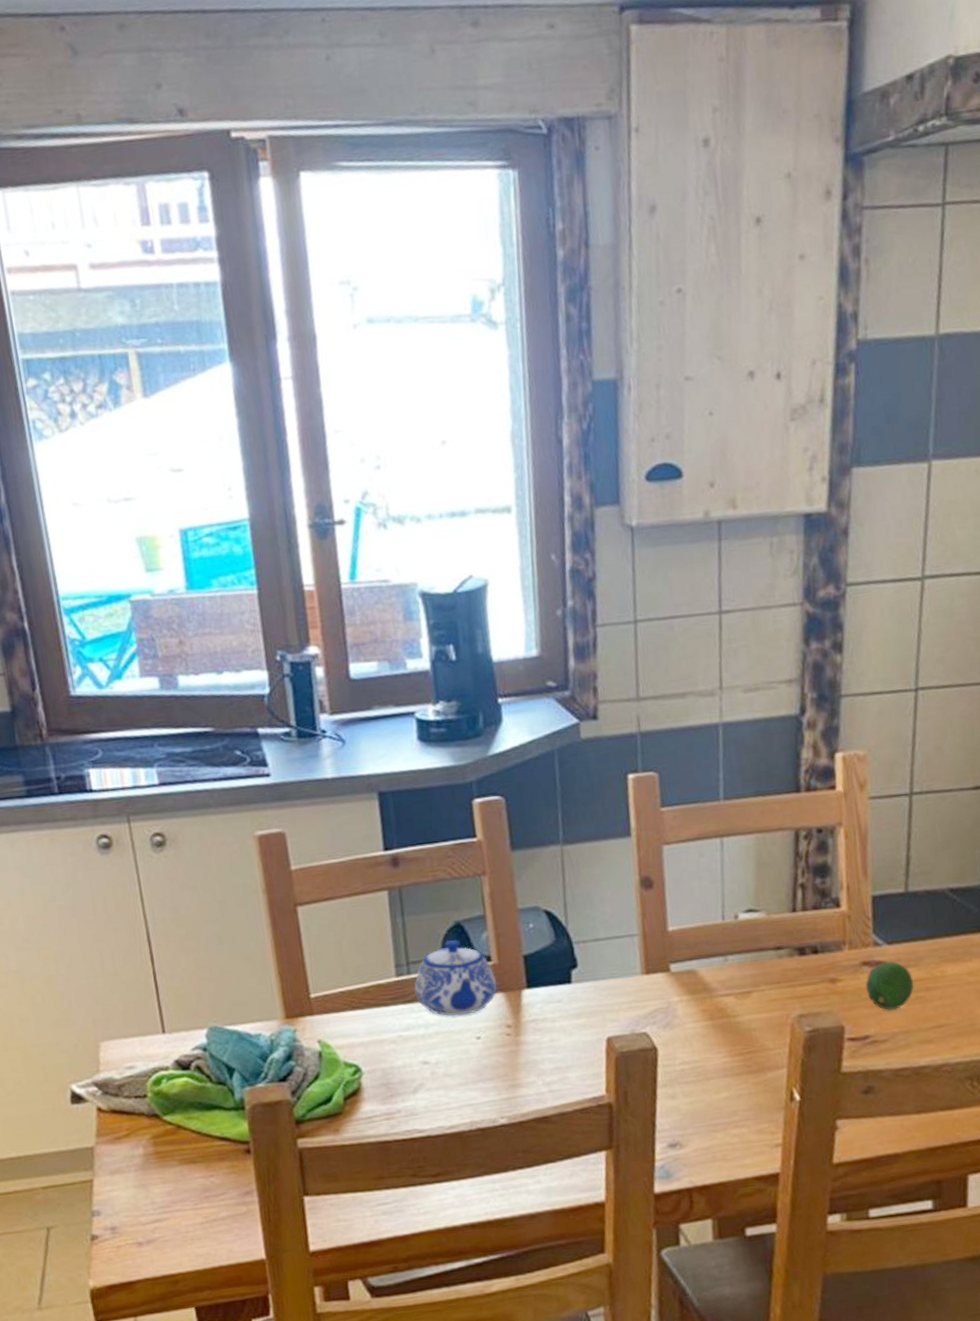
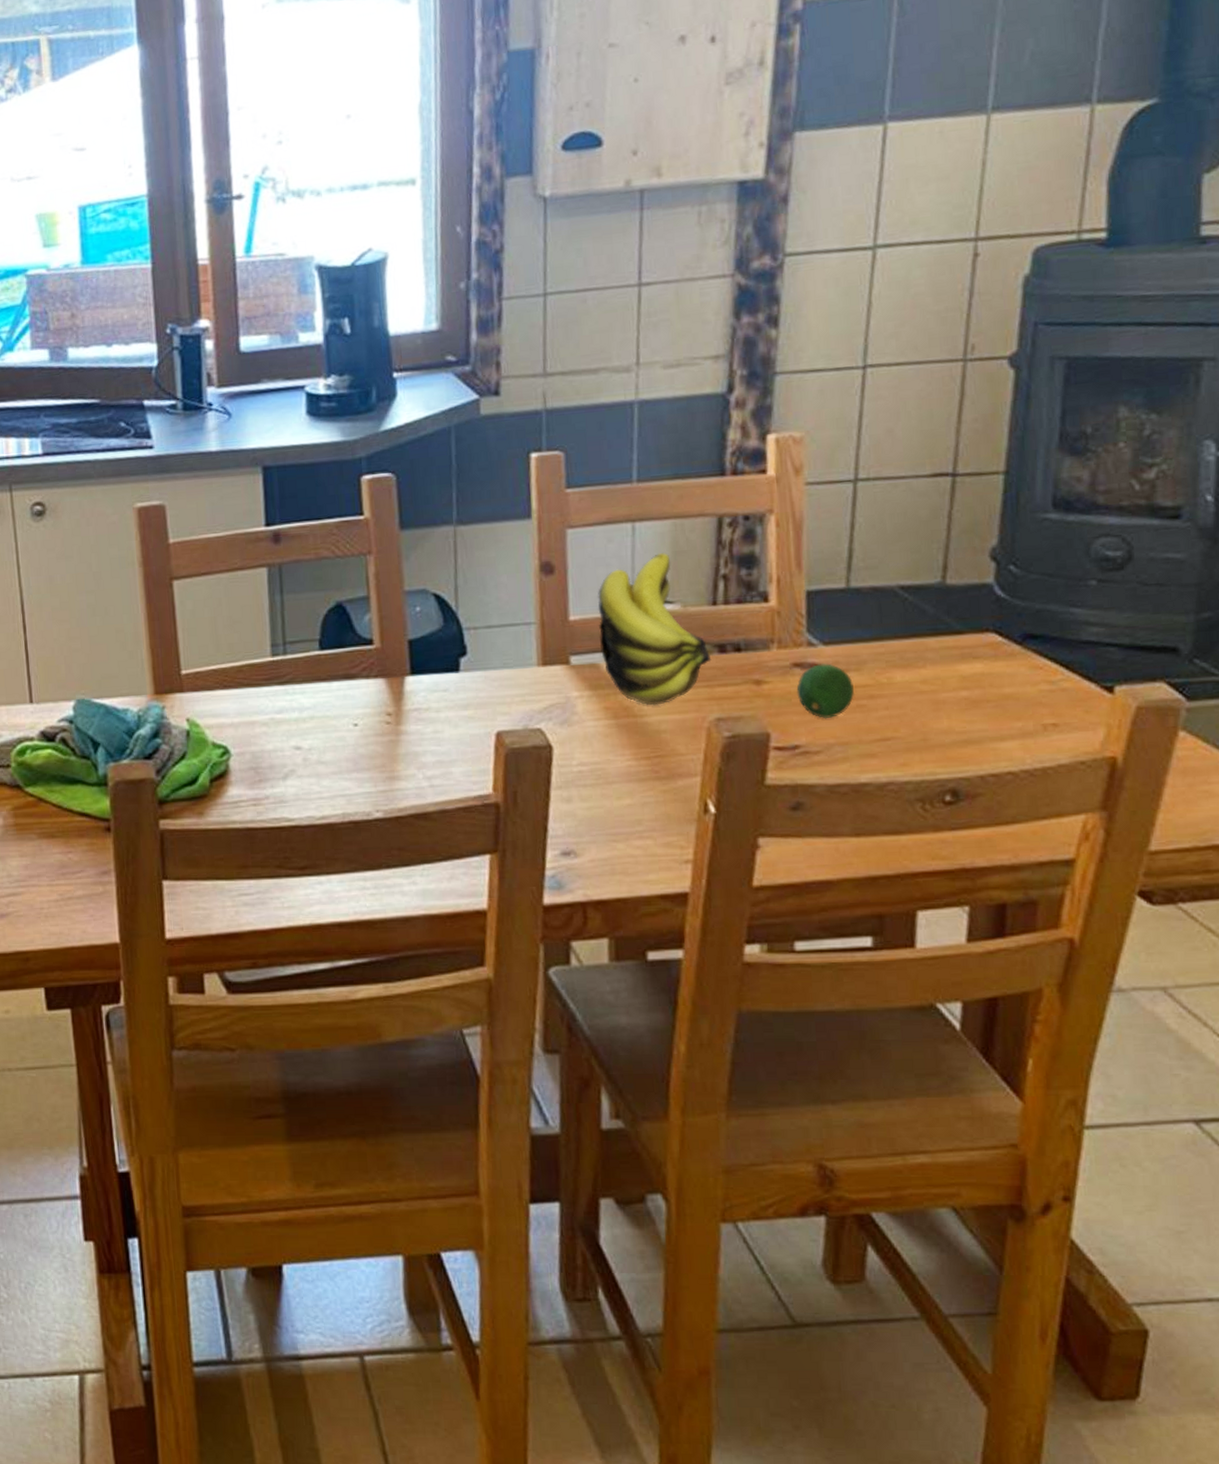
teapot: present [413,940,498,1016] -> none [289,620,379,701]
banana: none [692,865,793,1006] -> present [597,552,712,706]

